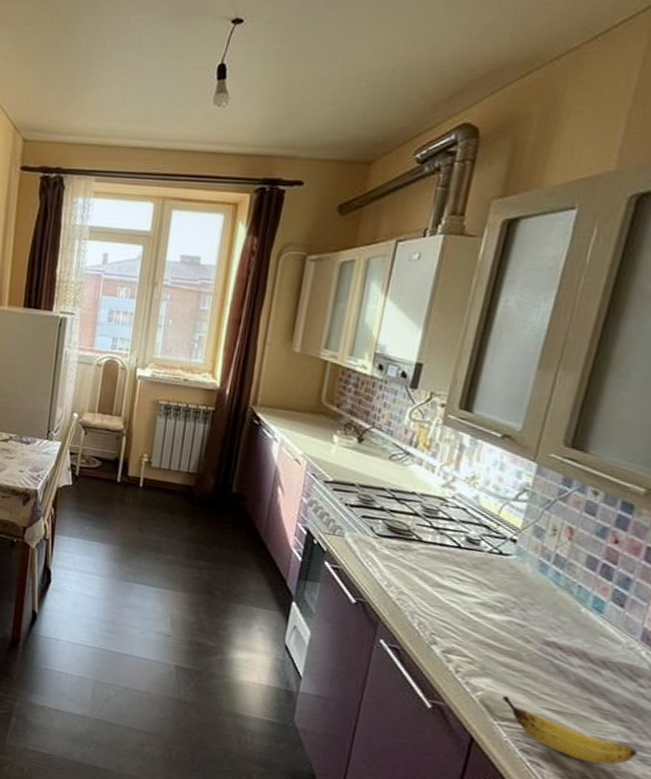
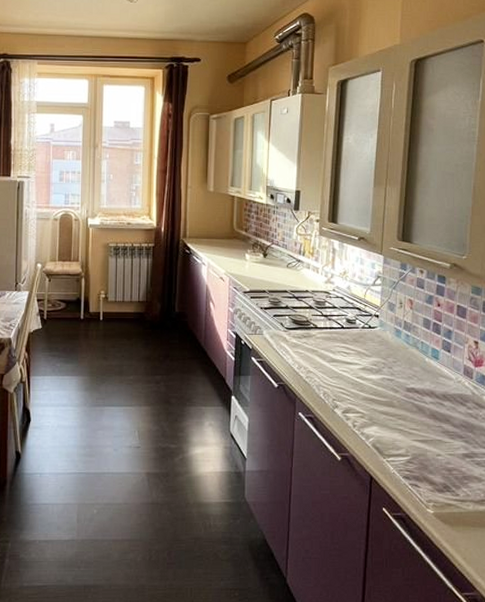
banana: present [502,696,638,765] -> none [387,437,474,475]

